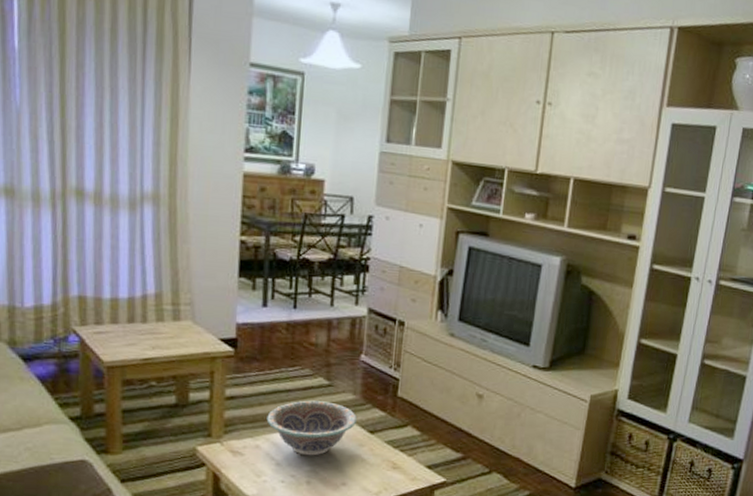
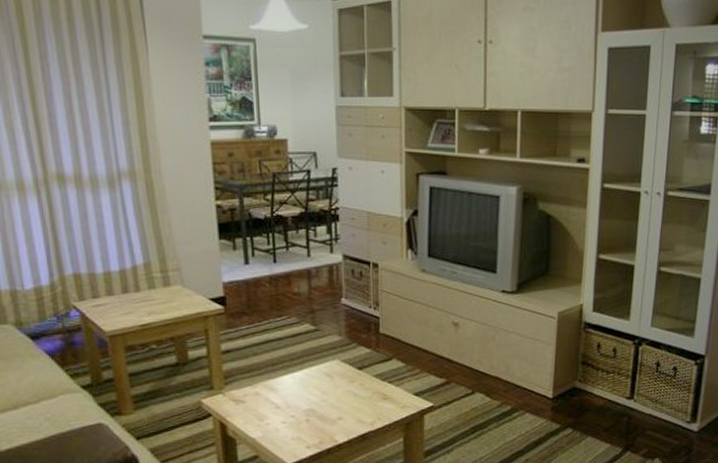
decorative bowl: present [266,400,357,456] -> none [262,345,345,397]

